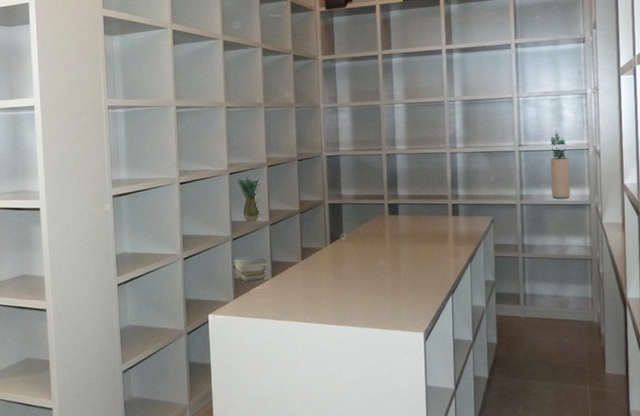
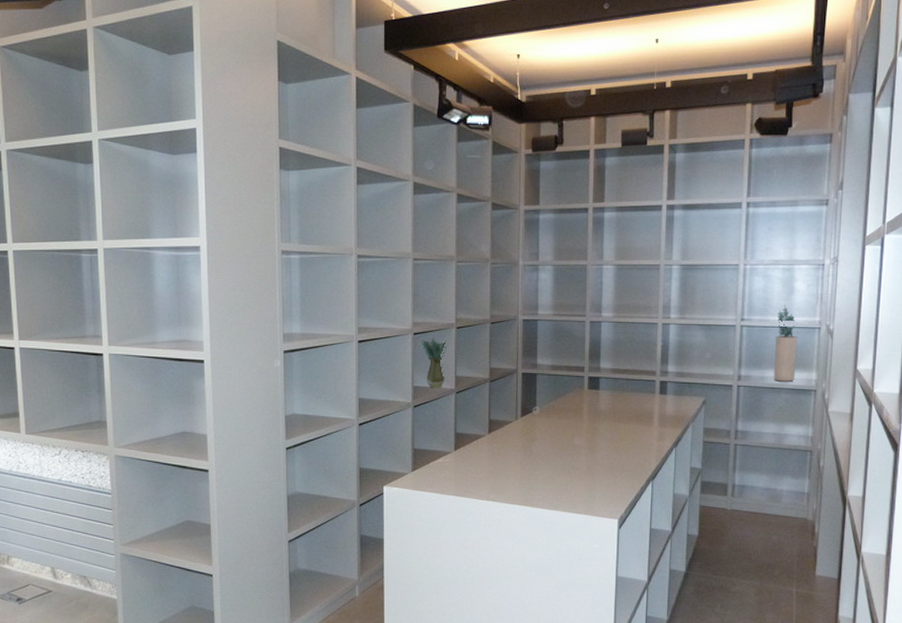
books: present [233,256,269,283] -> none [413,426,452,454]

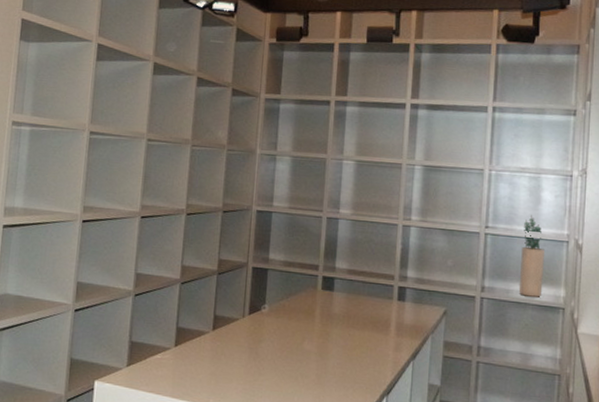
vase: present [421,338,447,388] -> none [148,223,175,277]

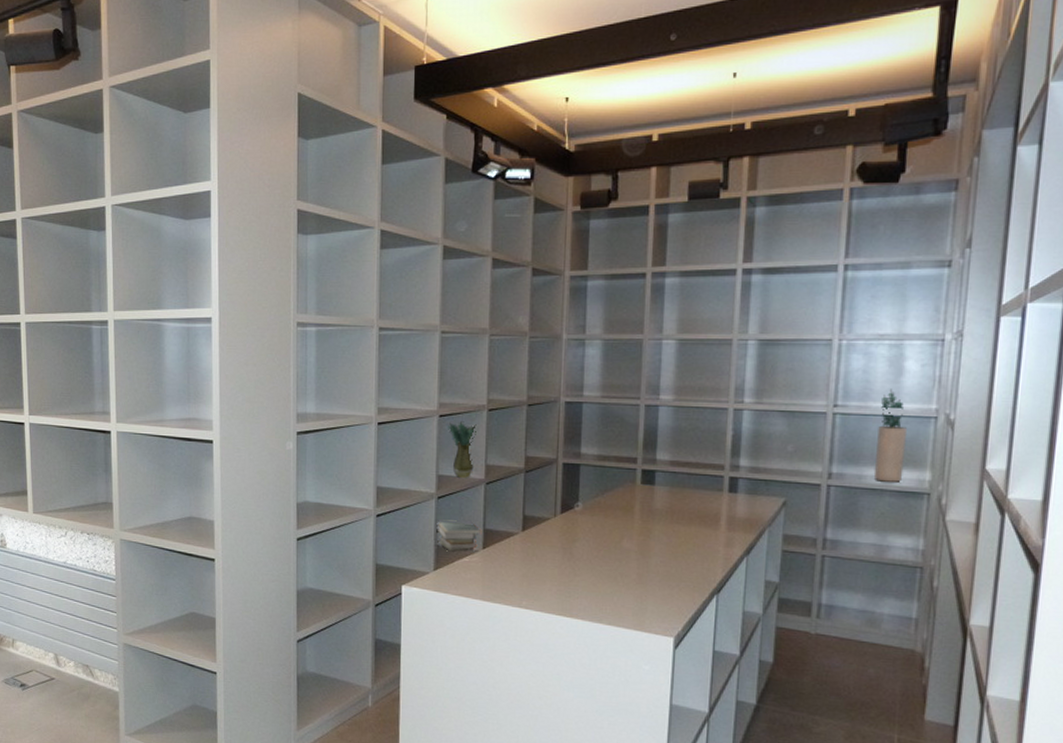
books: none [132,317,174,349] -> present [436,520,481,552]
vase: none [148,223,175,277] -> present [448,421,477,478]

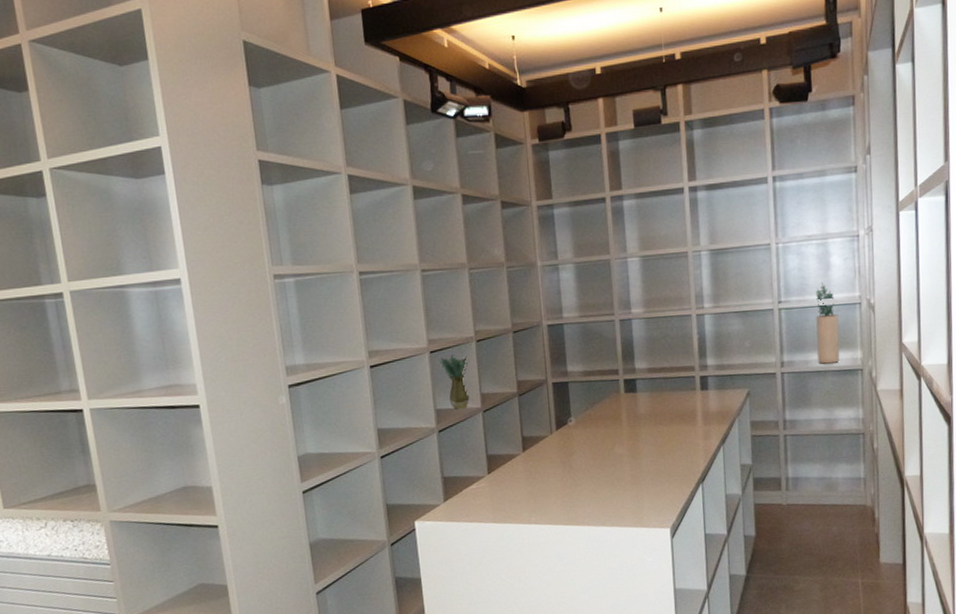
books: present [436,520,481,552] -> none [441,450,484,482]

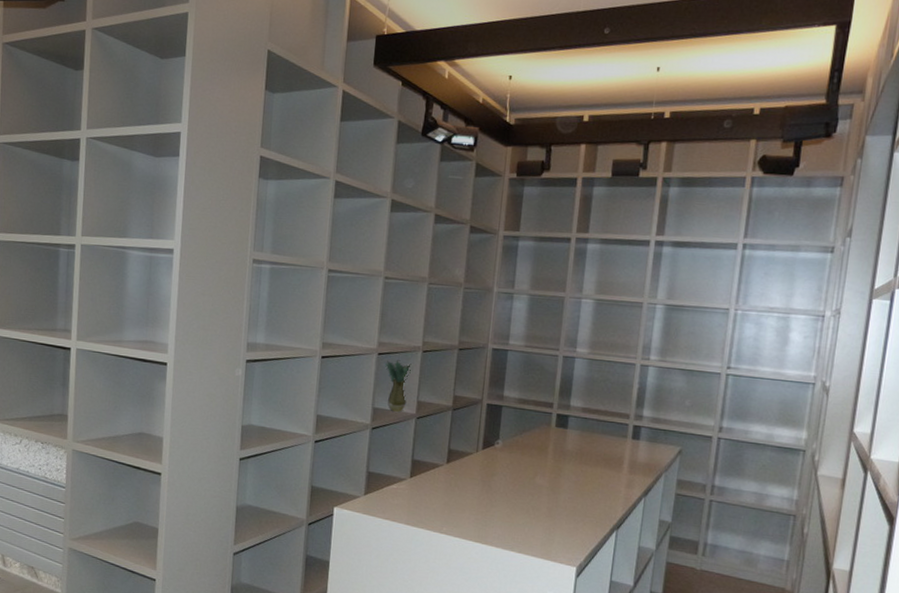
vase: present [816,282,840,364] -> none [758,356,788,439]

